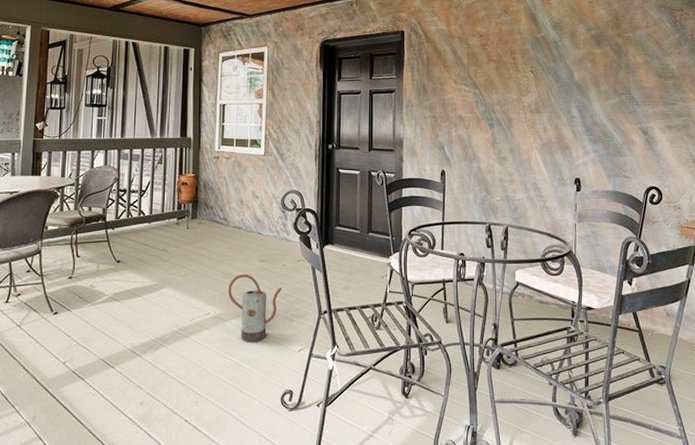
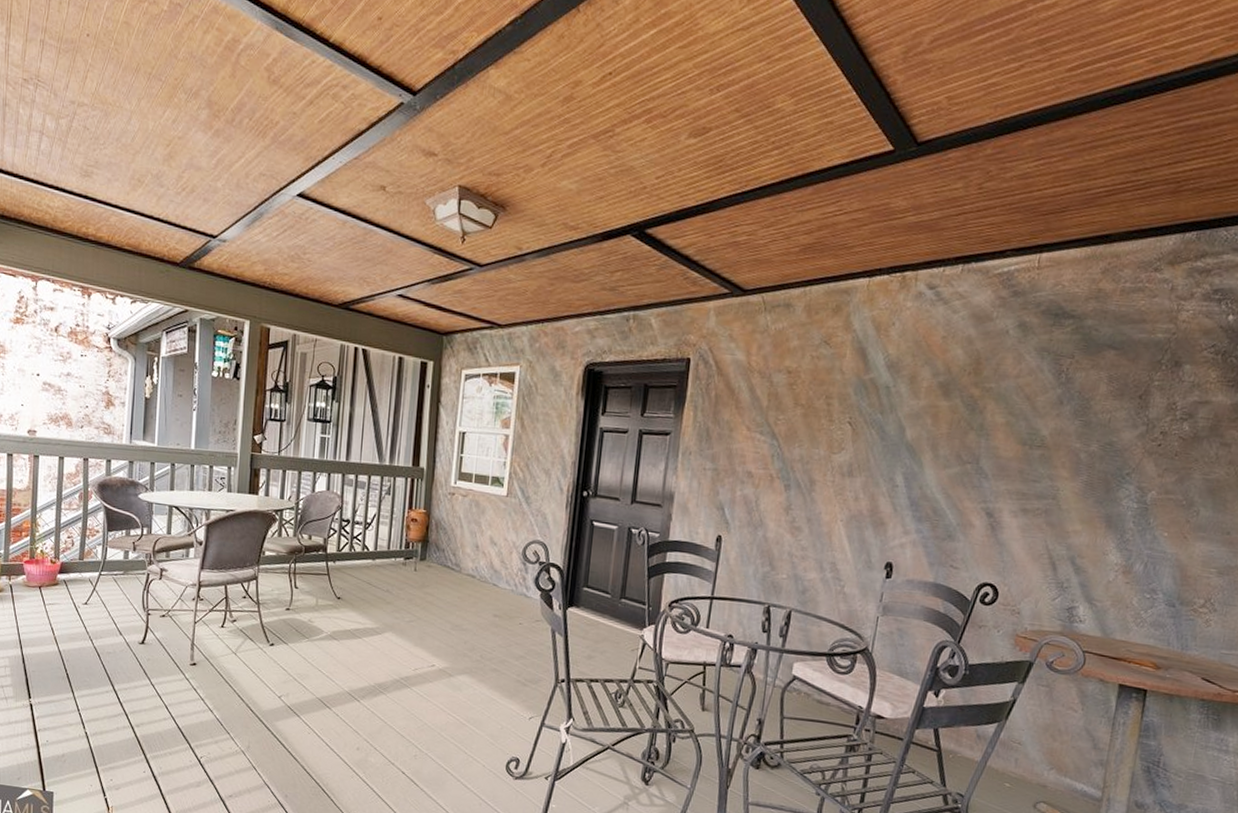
watering can: present [228,273,283,342] -> none [456,627,517,703]

